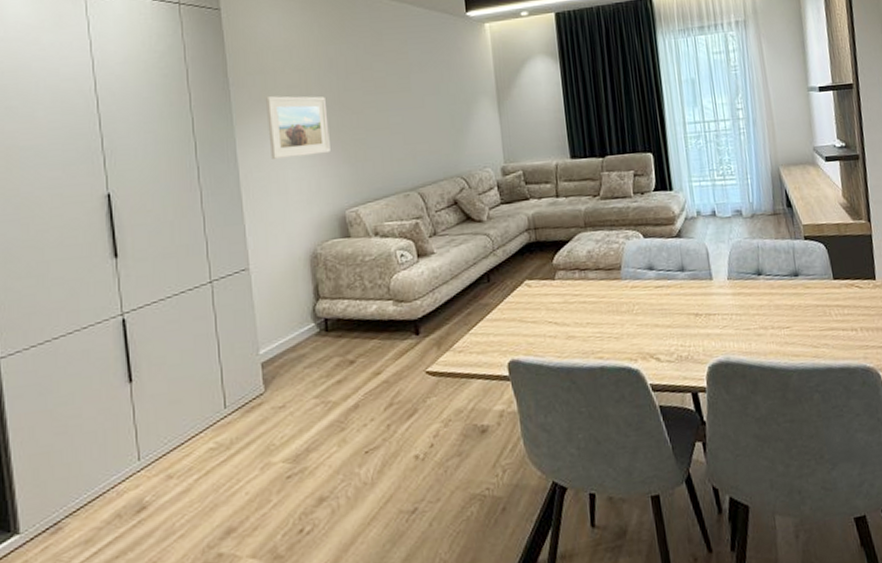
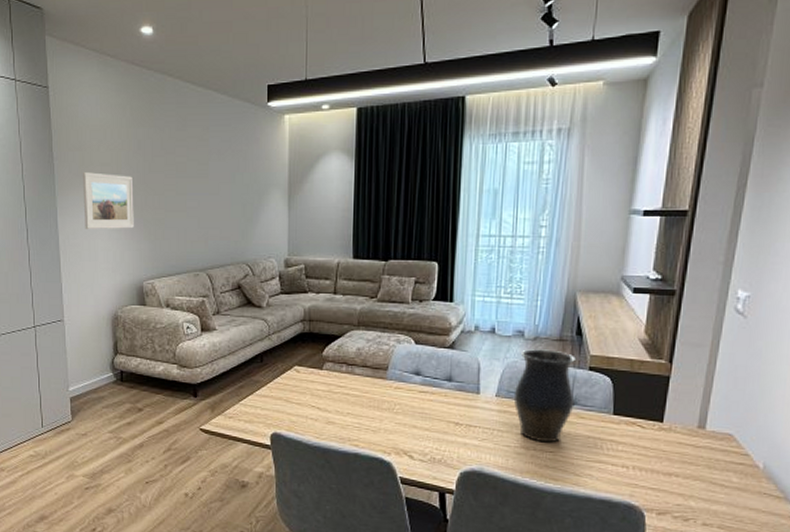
vase: none [743,225,799,320] -> present [513,349,576,443]

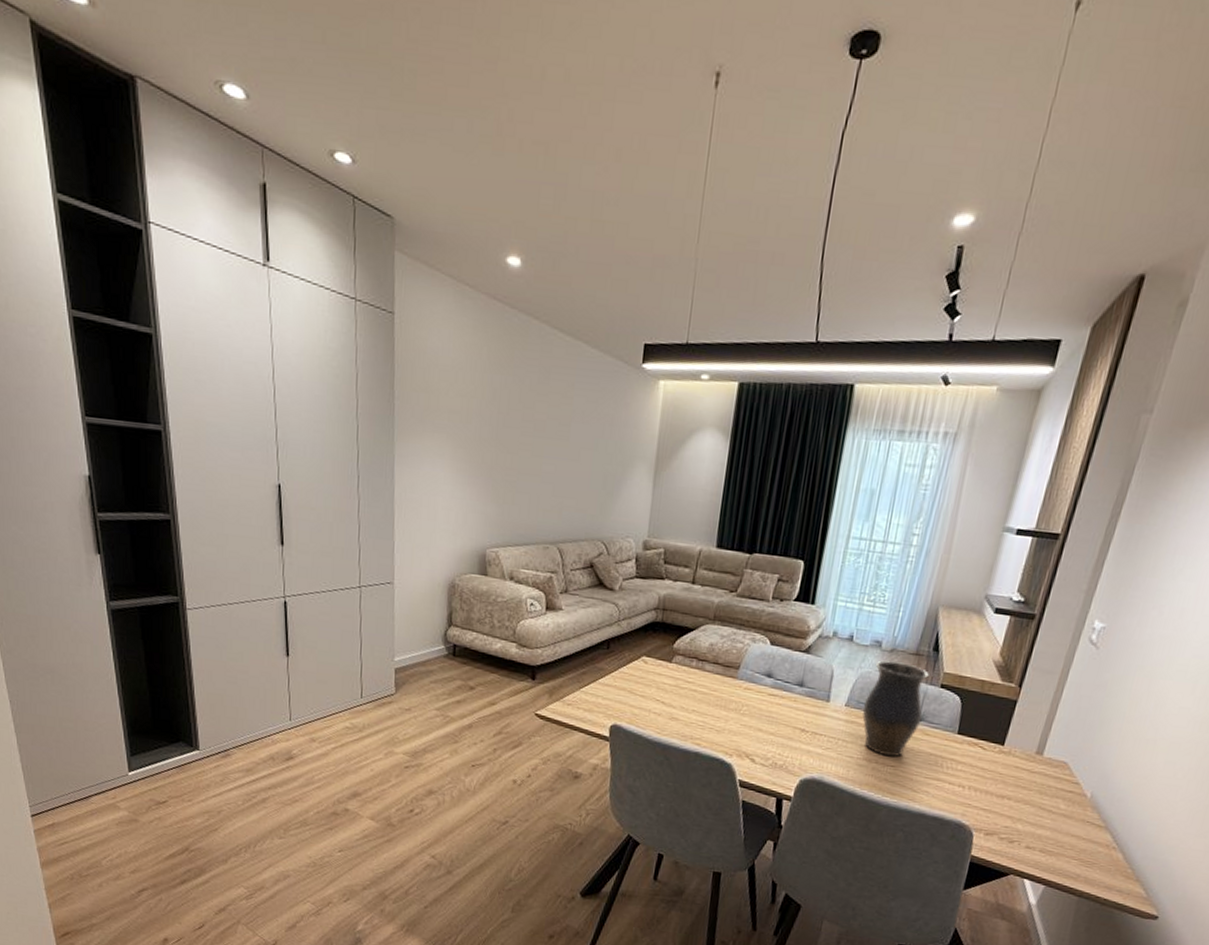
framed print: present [82,172,134,229] -> none [425,418,484,489]

